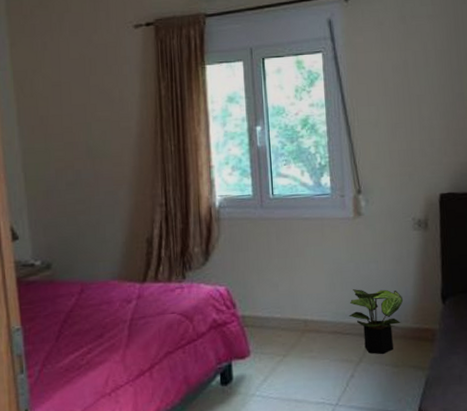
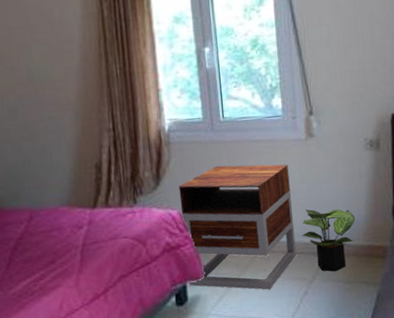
nightstand: none [227,242,343,372] -> present [179,164,297,290]

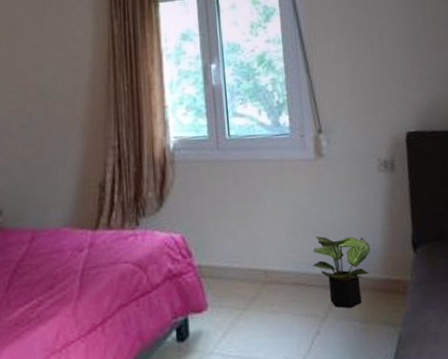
nightstand: present [179,164,297,290] -> none [182,185,307,327]

